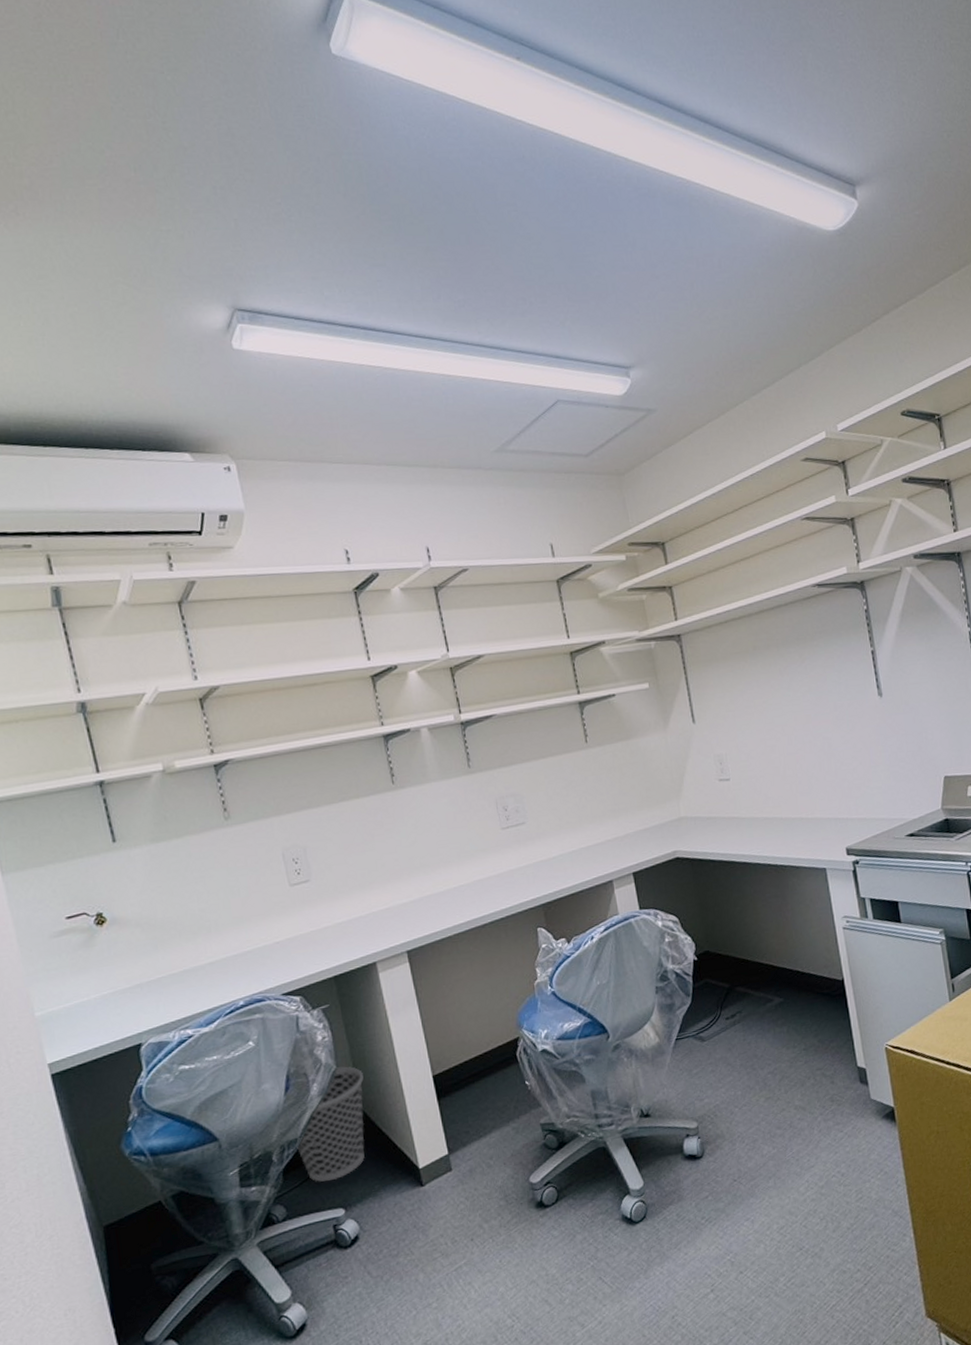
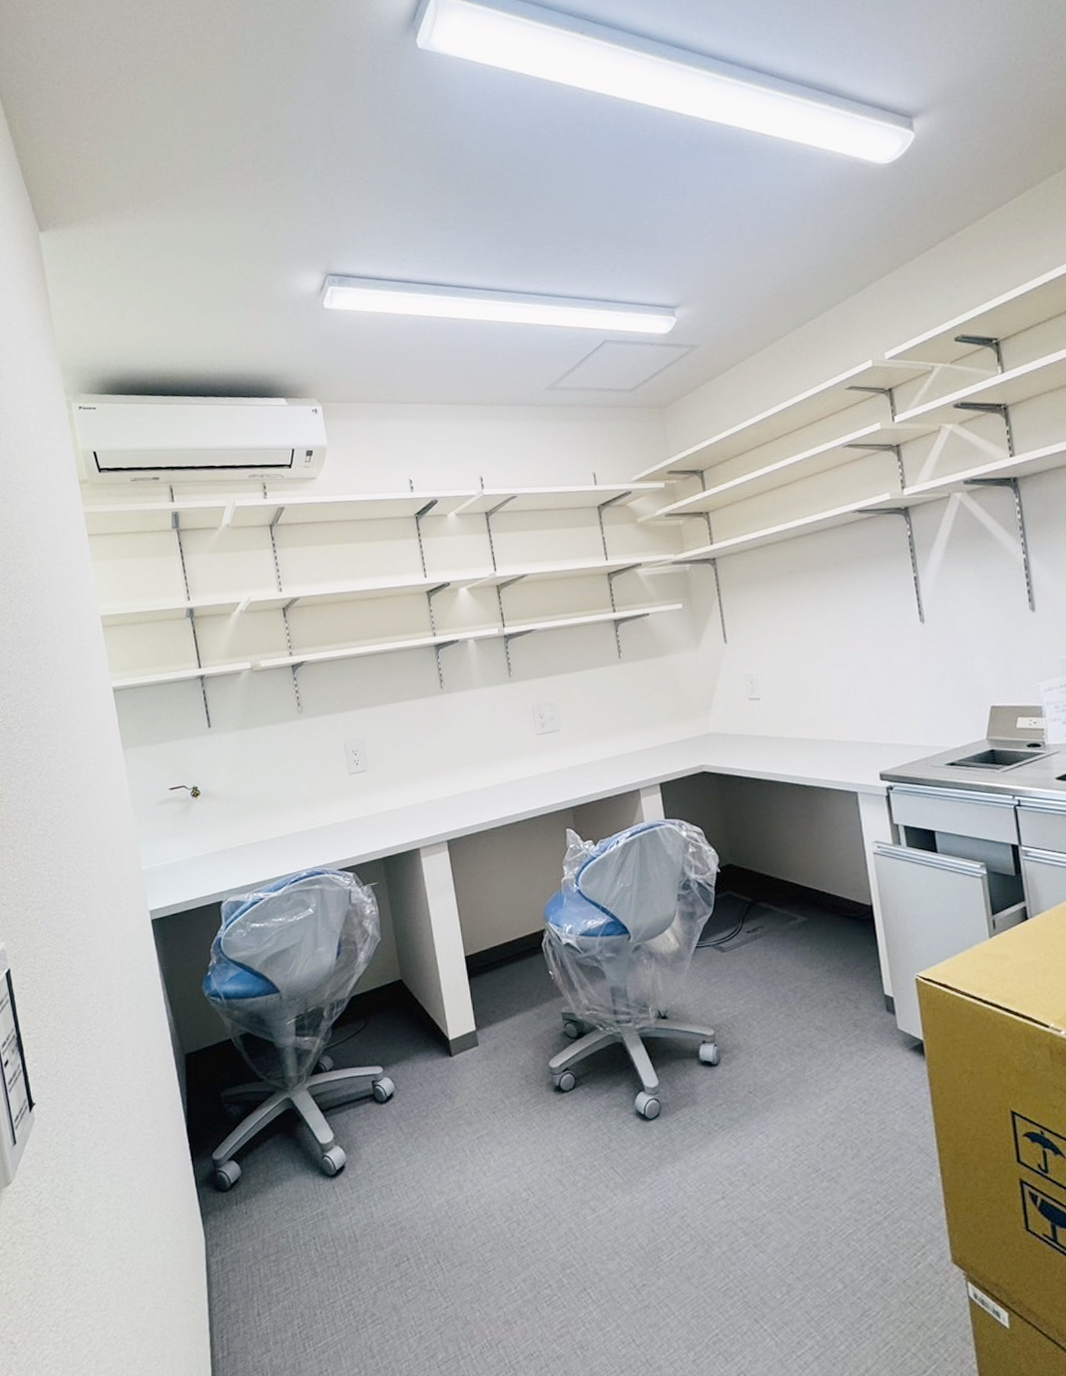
wastebasket: present [297,1066,365,1182] -> none [344,939,404,1040]

